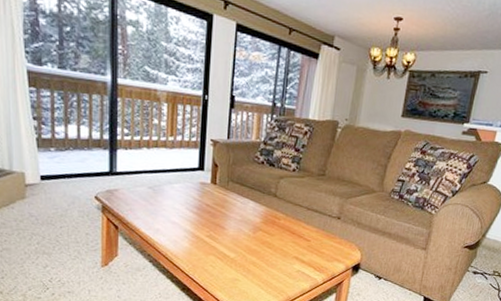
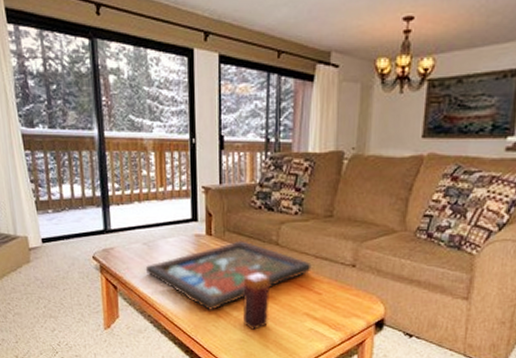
framed painting: none [148,190,304,253] -> present [145,240,312,312]
candle: none [239,220,266,271] -> present [242,273,269,330]

